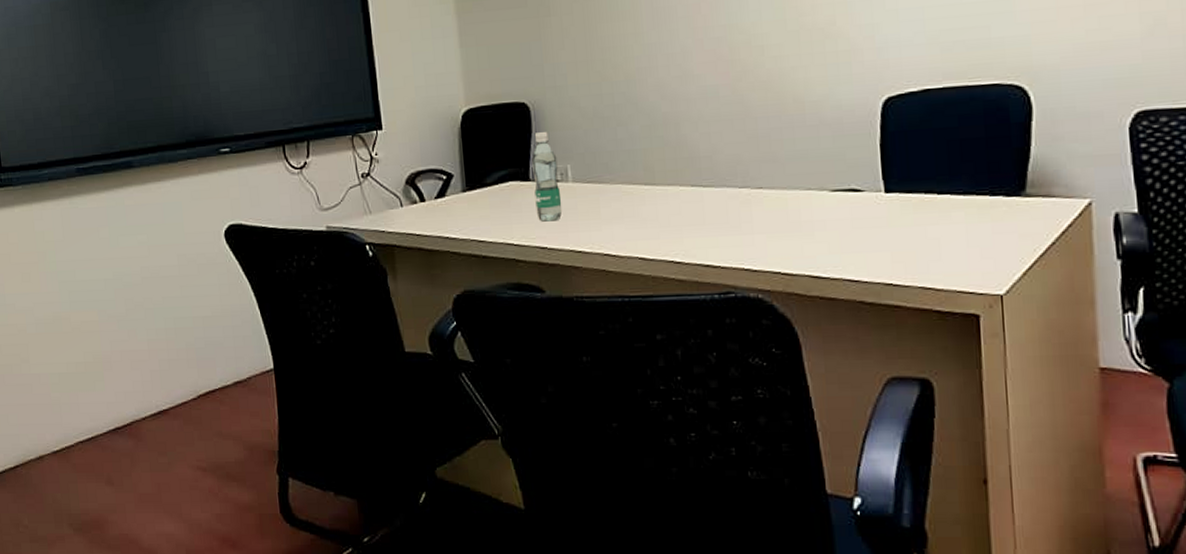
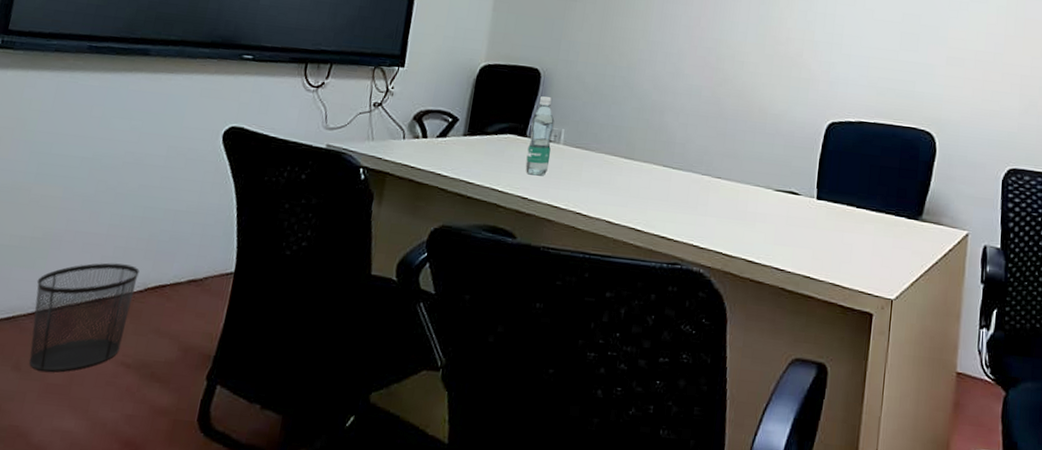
waste bin: none [102,375,192,483] -> present [28,262,139,373]

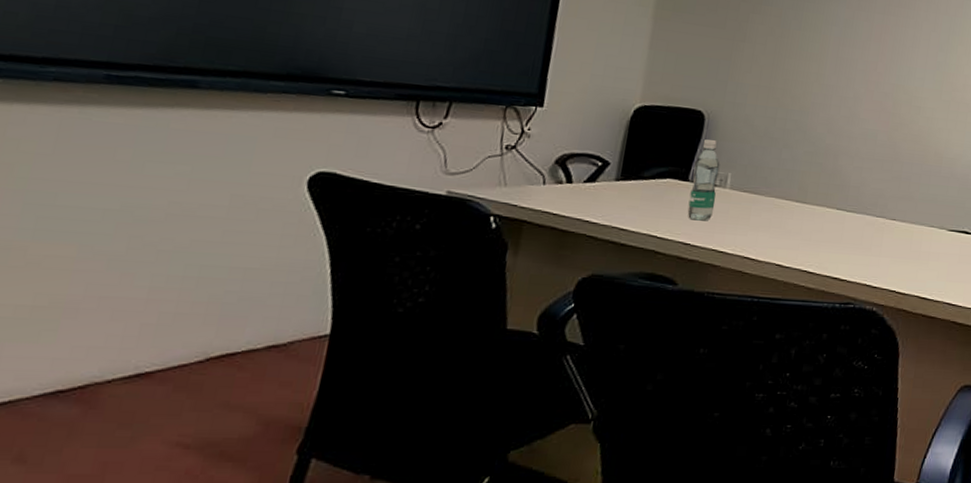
waste bin: present [28,262,139,373] -> none [38,331,197,461]

